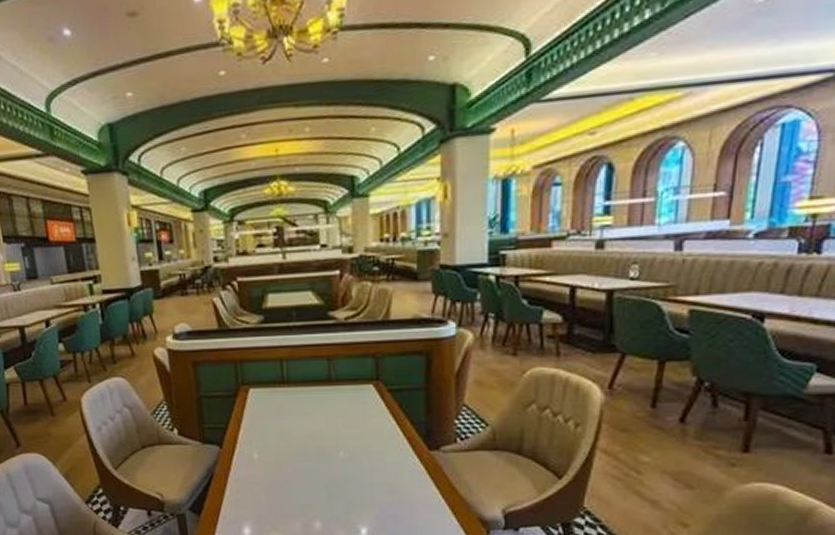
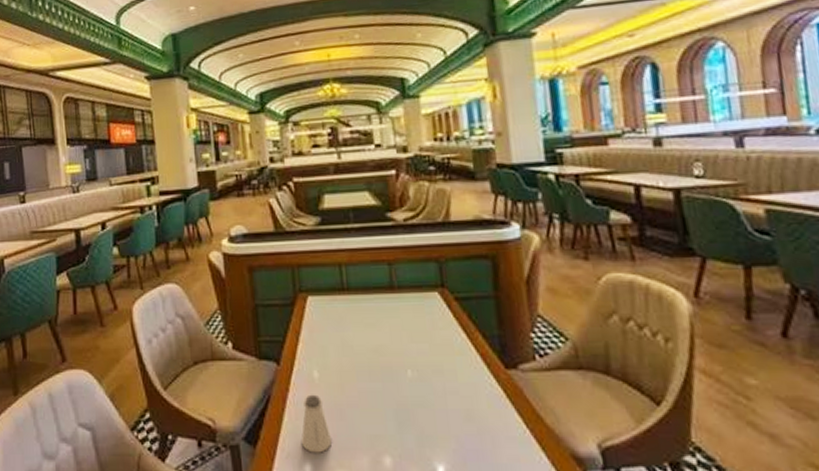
saltshaker: none [241,472,269,519] -> present [301,394,333,453]

